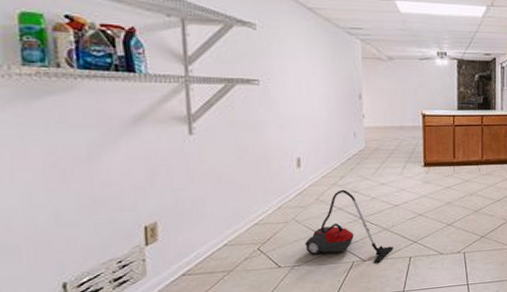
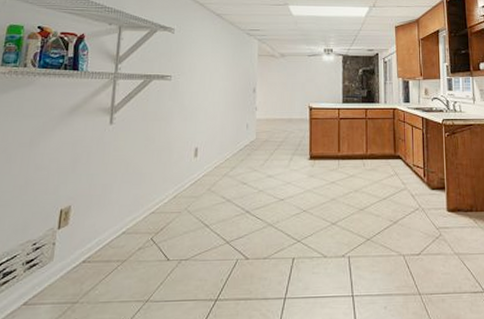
vacuum cleaner: present [305,189,394,263] -> none [194,180,277,262]

